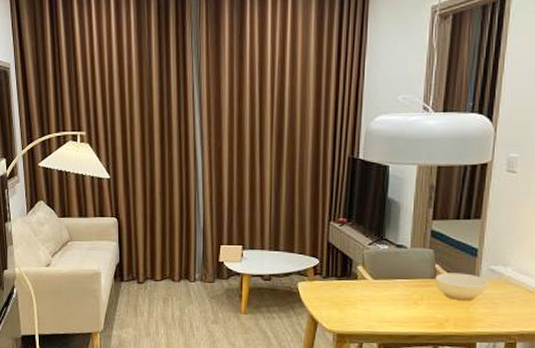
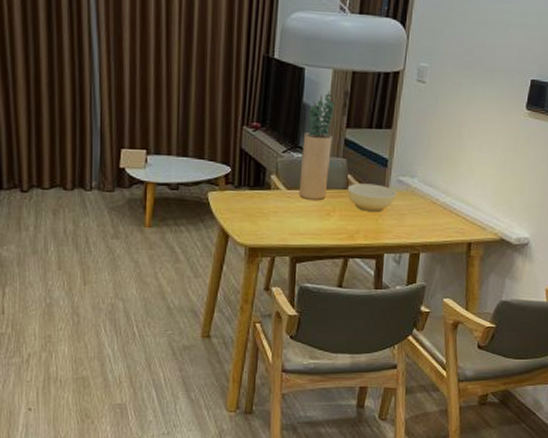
vase: none [385,185,421,290] -> present [299,91,336,201]

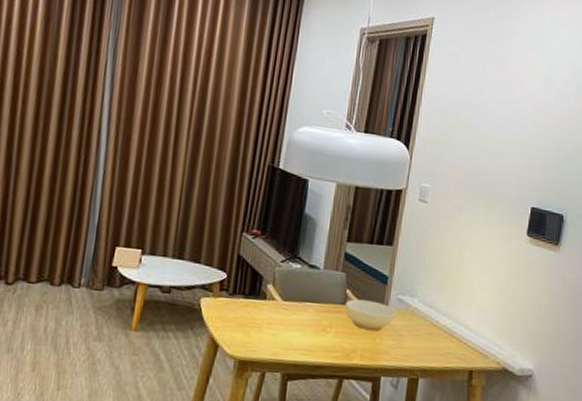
vase: present [299,91,336,201] -> none [295,203,338,315]

